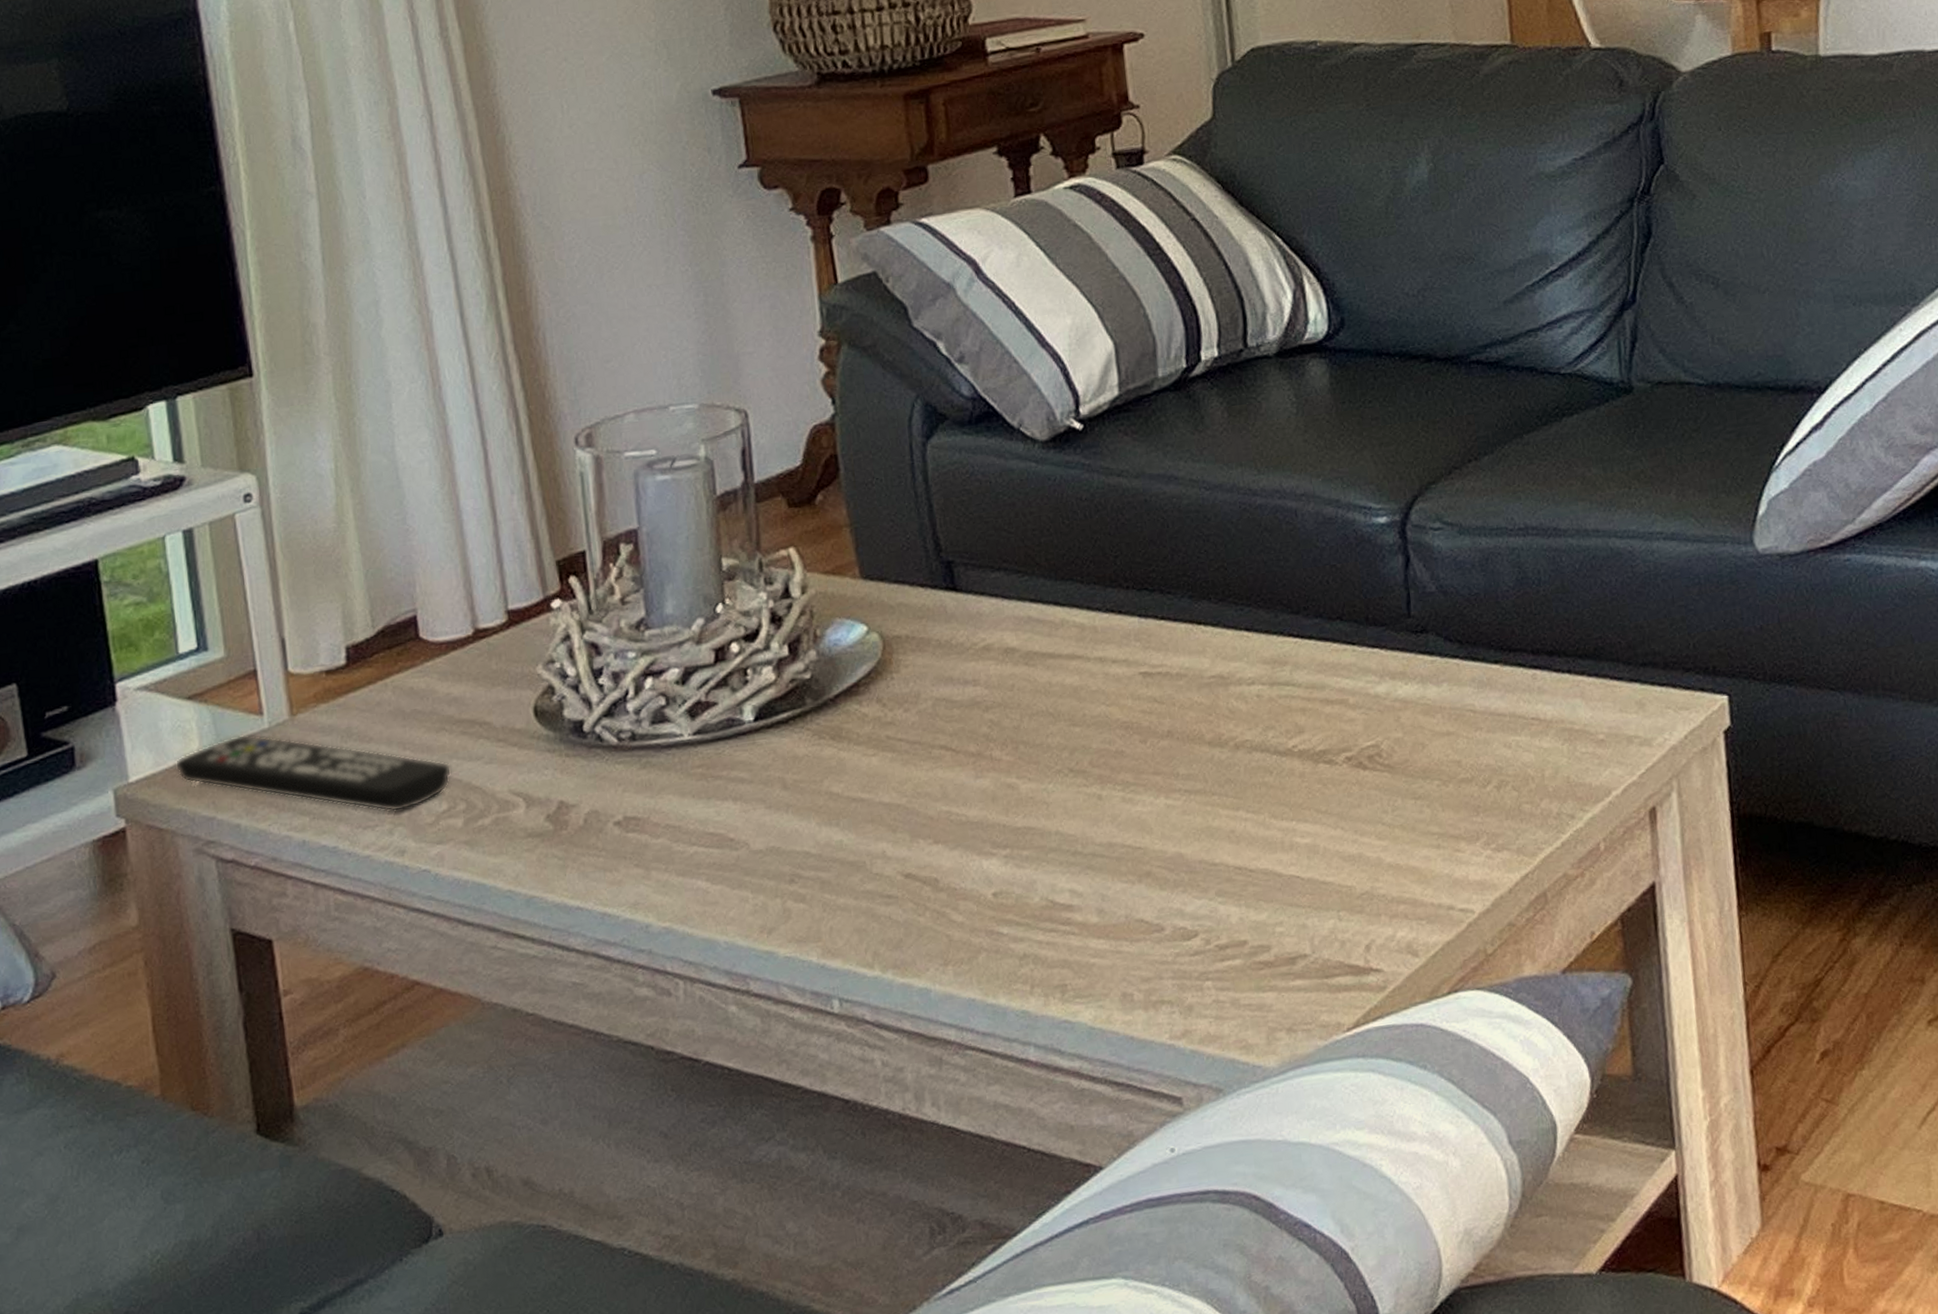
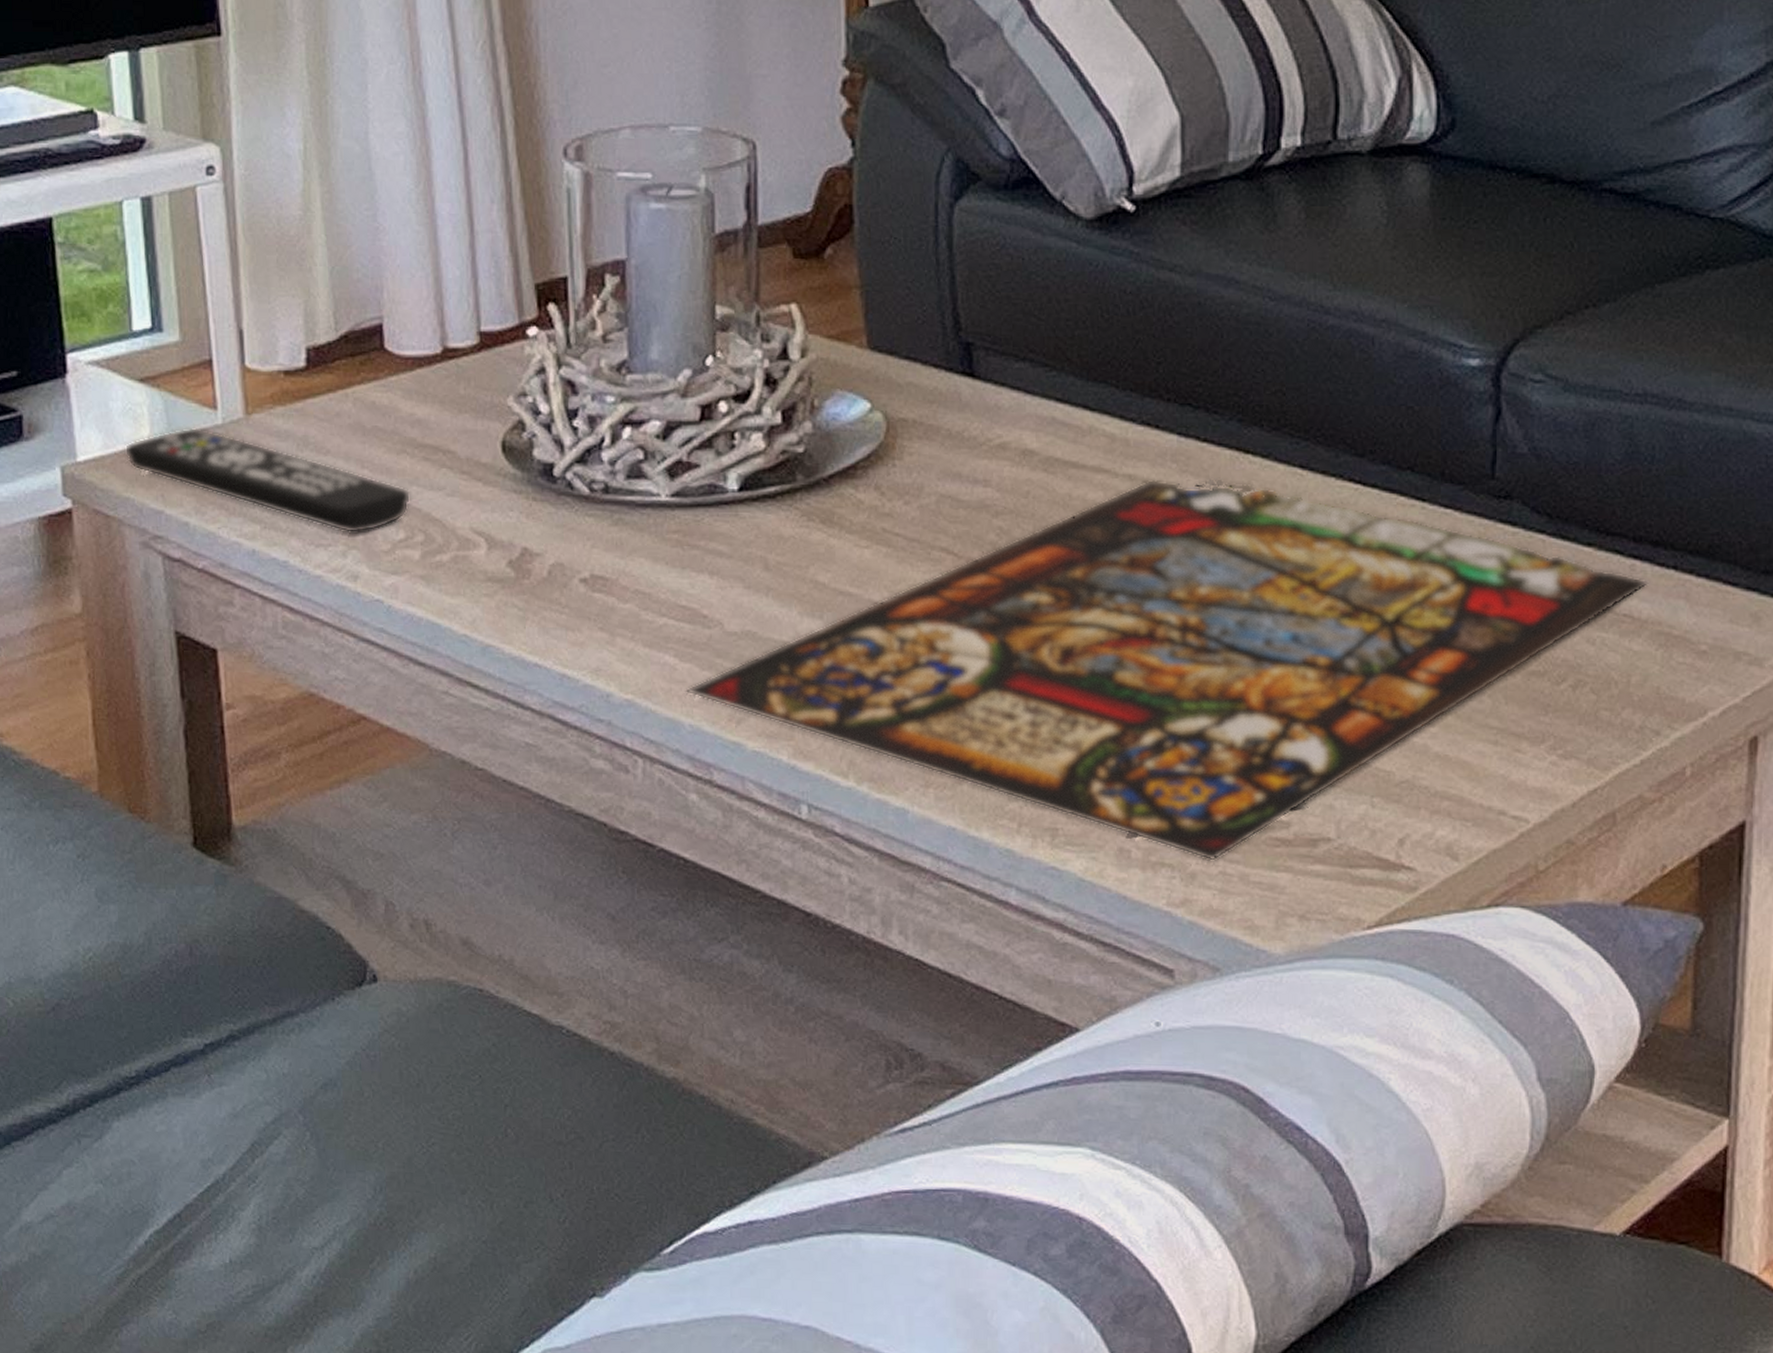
stained glass panel: none [719,649,1549,992] -> present [686,478,1649,861]

